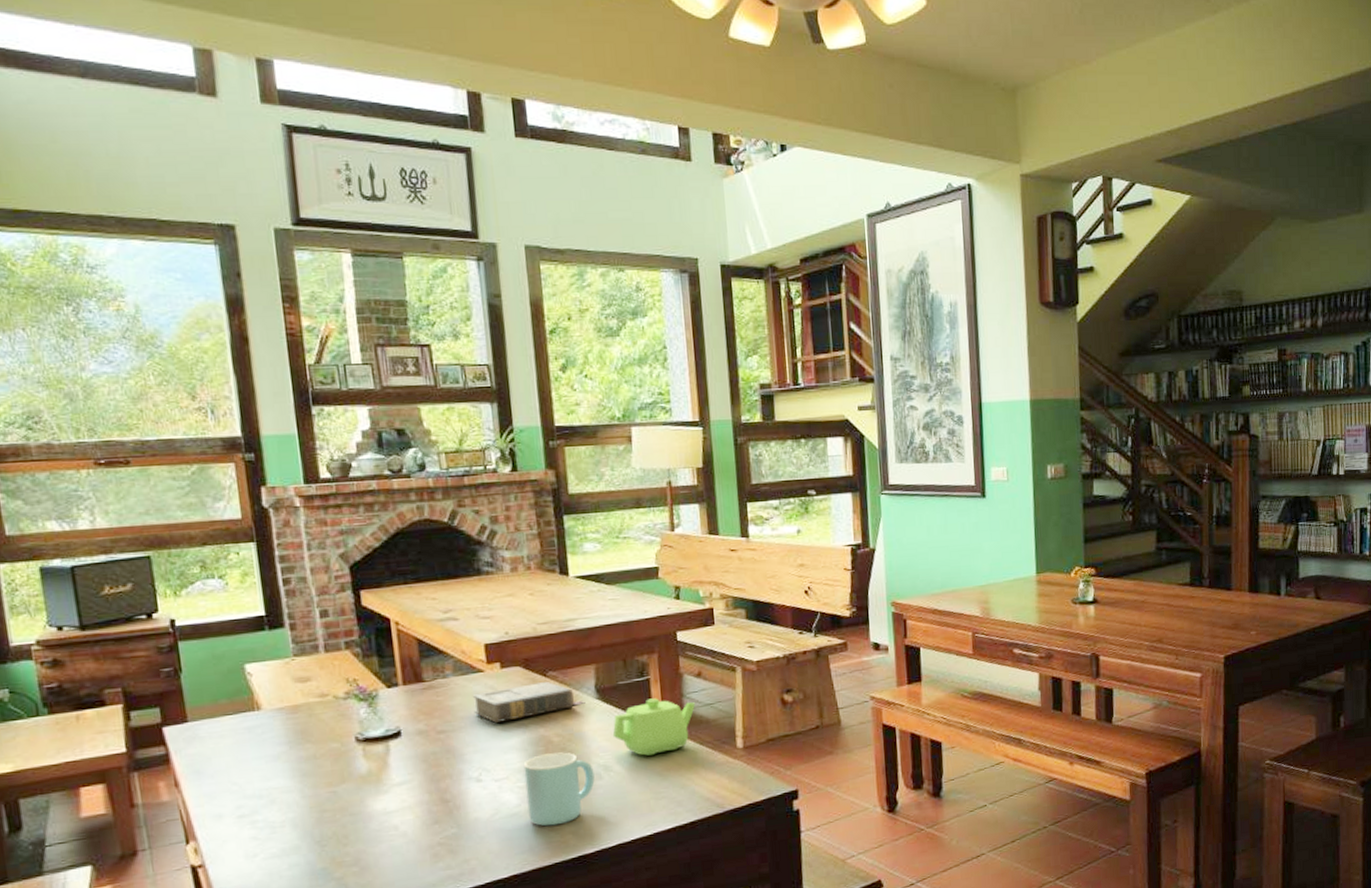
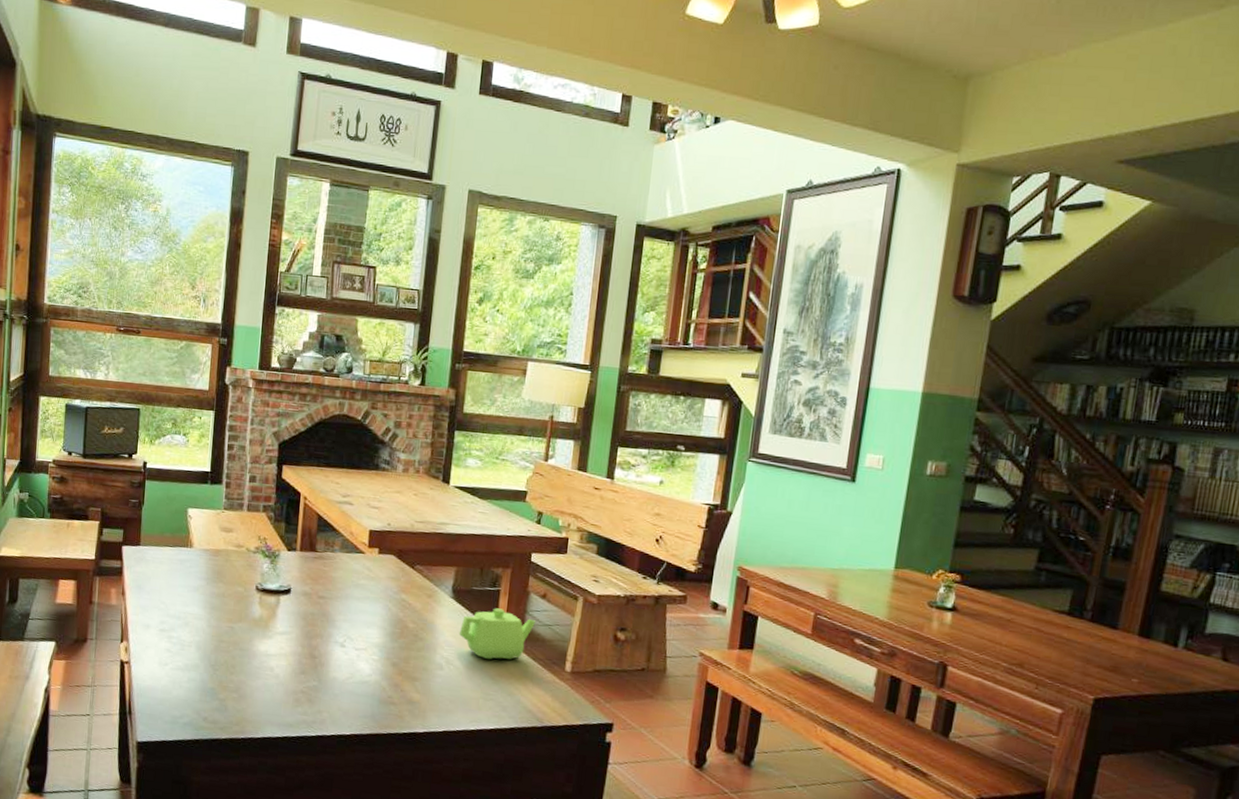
book: present [473,681,586,723] -> none [350,571,442,602]
mug: present [523,752,595,827] -> none [376,636,437,701]

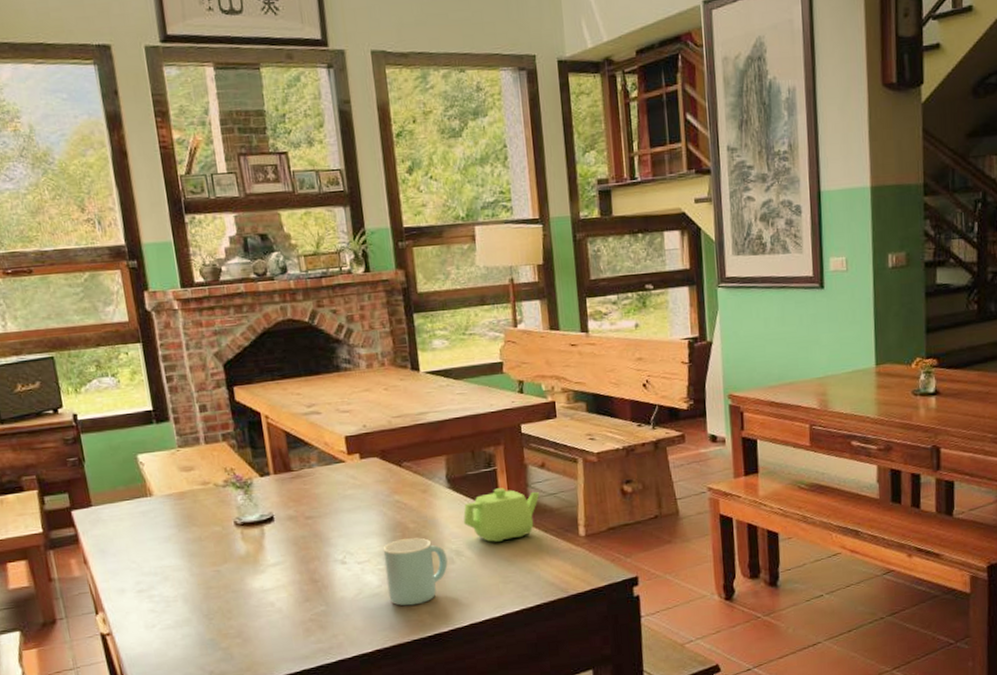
mug: none [376,636,437,701] -> present [383,537,448,606]

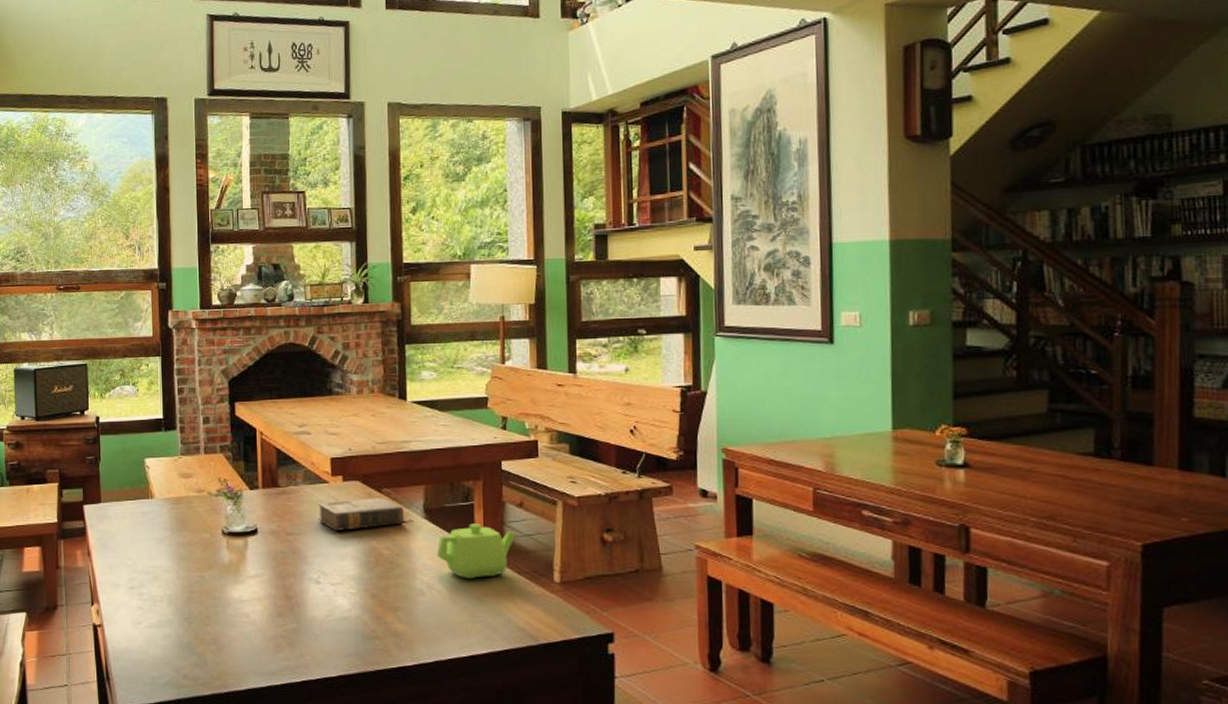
book: none [336,471,438,510] -> present [318,497,414,531]
mug: present [383,537,448,606] -> none [356,565,418,634]

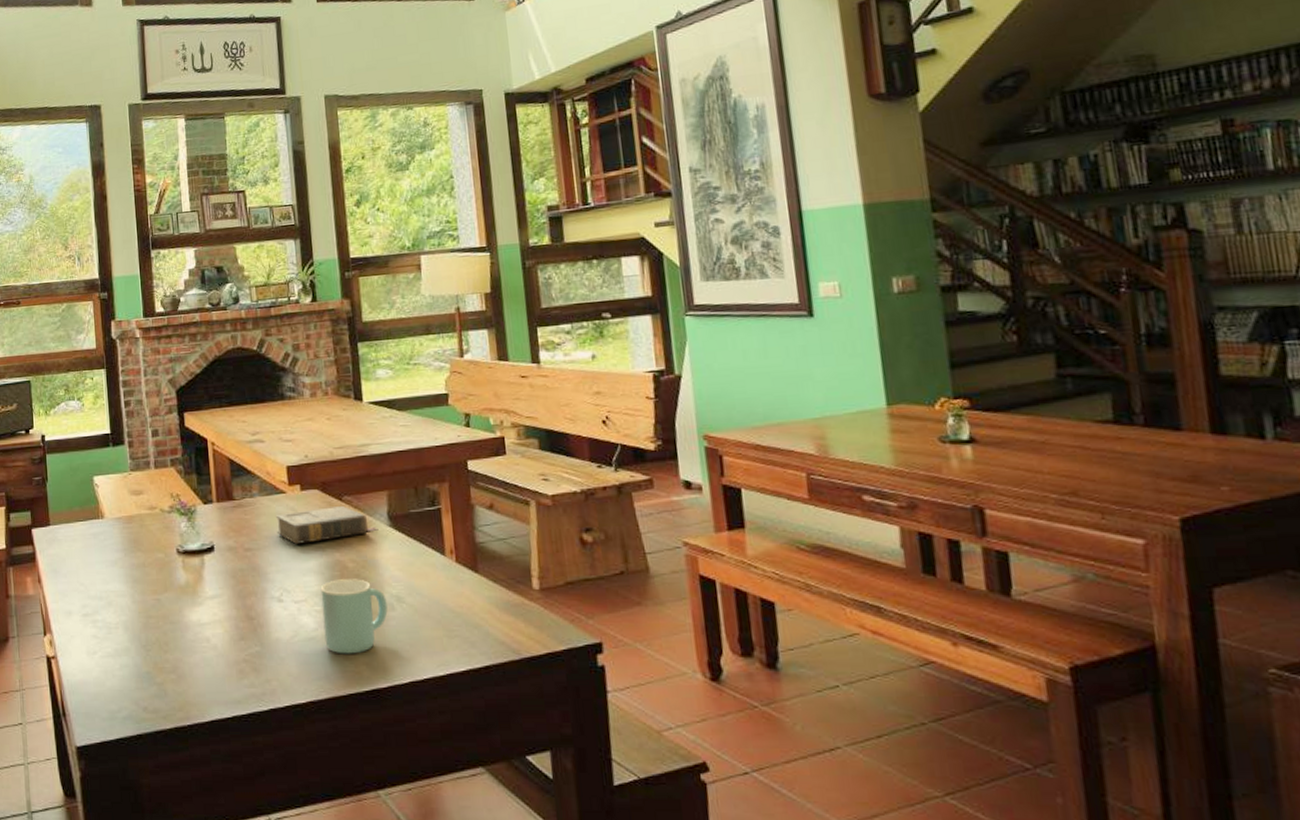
mug: none [356,565,418,634] -> present [320,579,388,654]
teapot: present [436,523,516,579] -> none [404,529,489,589]

